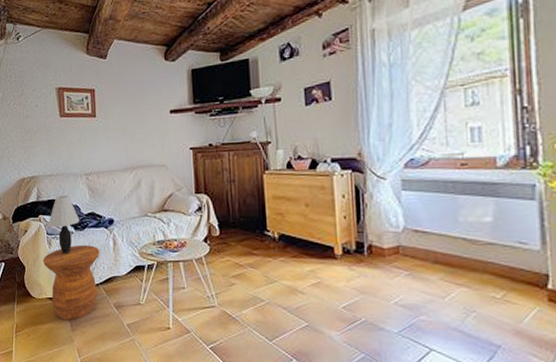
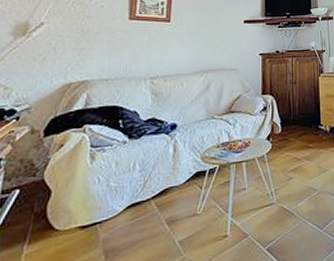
side table: present [42,246,100,320] -> none [78,155,157,252]
table lamp: present [48,195,80,255] -> none [94,101,137,169]

